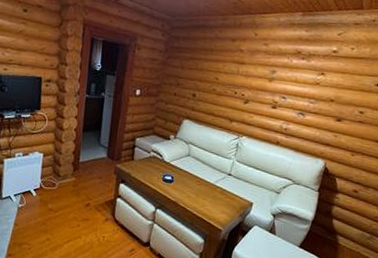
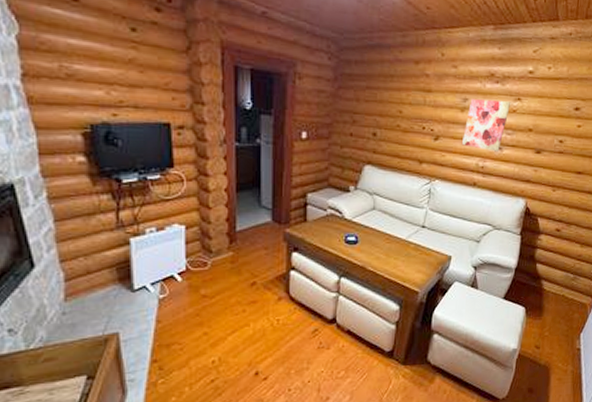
wall art: none [268,71,315,117] -> present [461,99,511,152]

